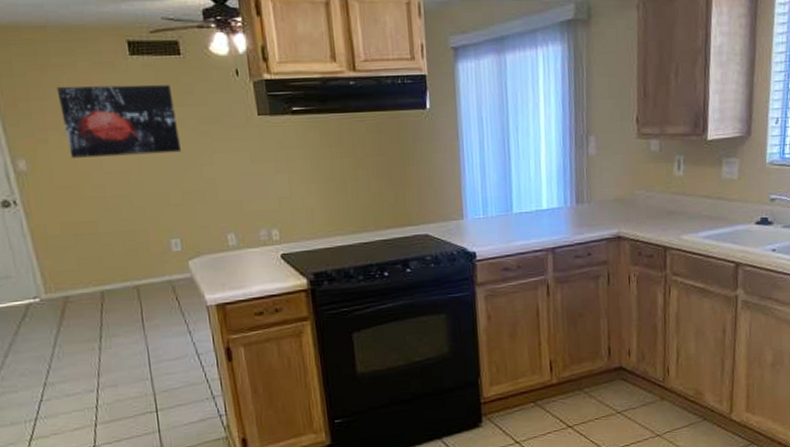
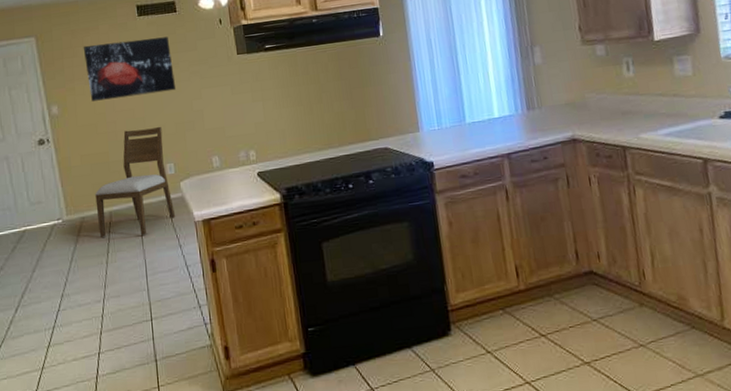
chair: none [81,194,184,320] -> present [95,126,176,237]

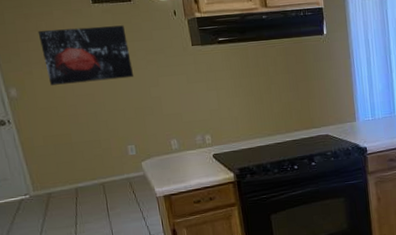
chair: present [95,126,176,237] -> none [60,110,139,211]

